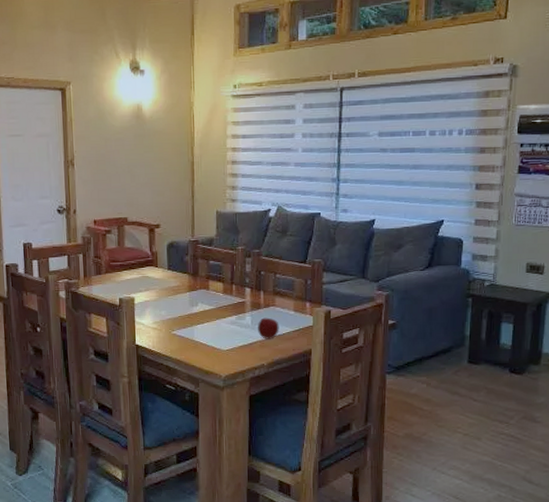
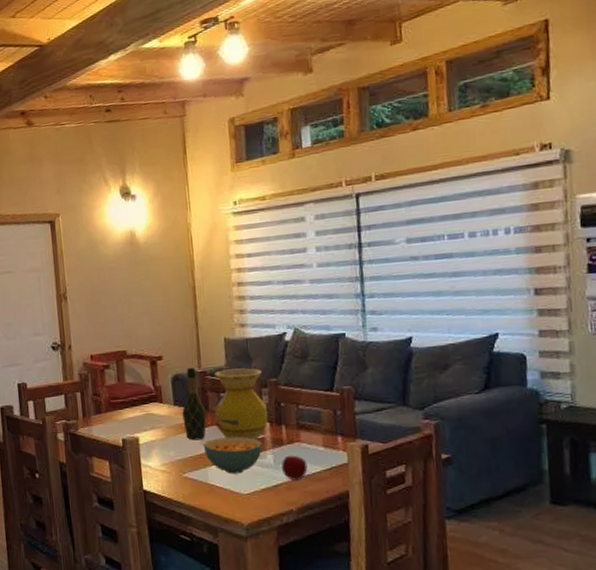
wine bottle: none [175,236,196,302] -> present [182,367,207,441]
cereal bowl: none [191,300,243,333] -> present [203,436,263,474]
vase: none [203,239,249,304] -> present [214,368,268,441]

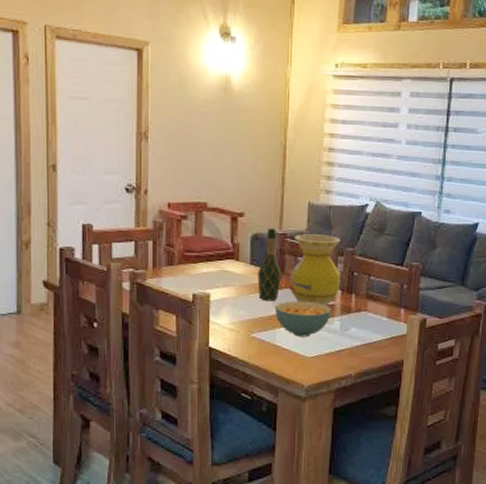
apple: present [281,455,308,481] -> none [347,323,371,347]

